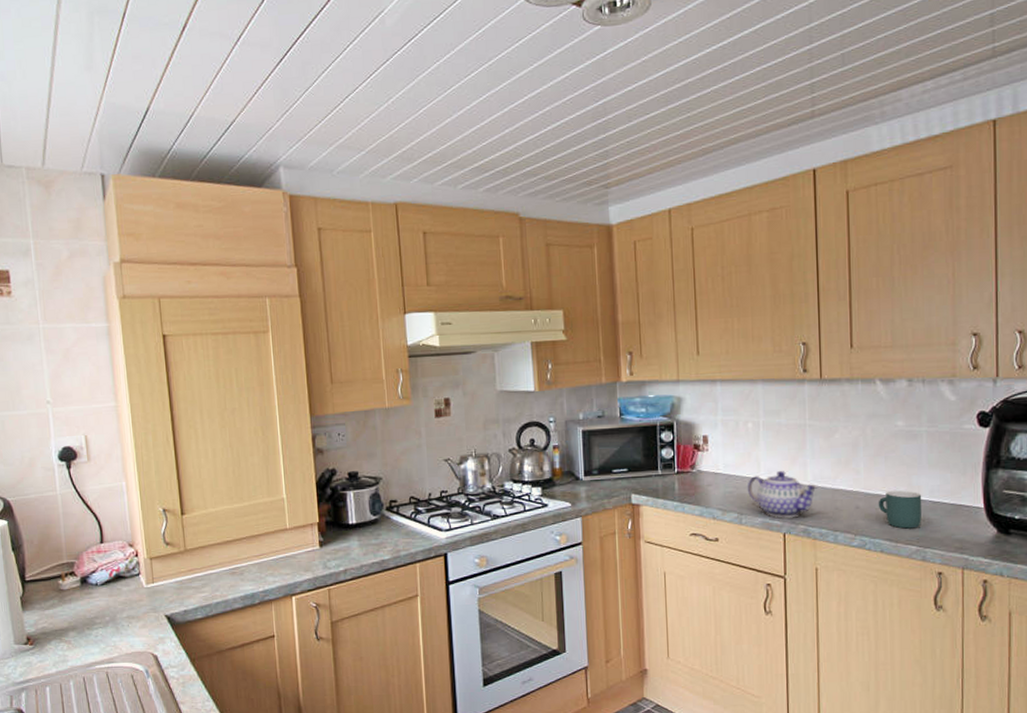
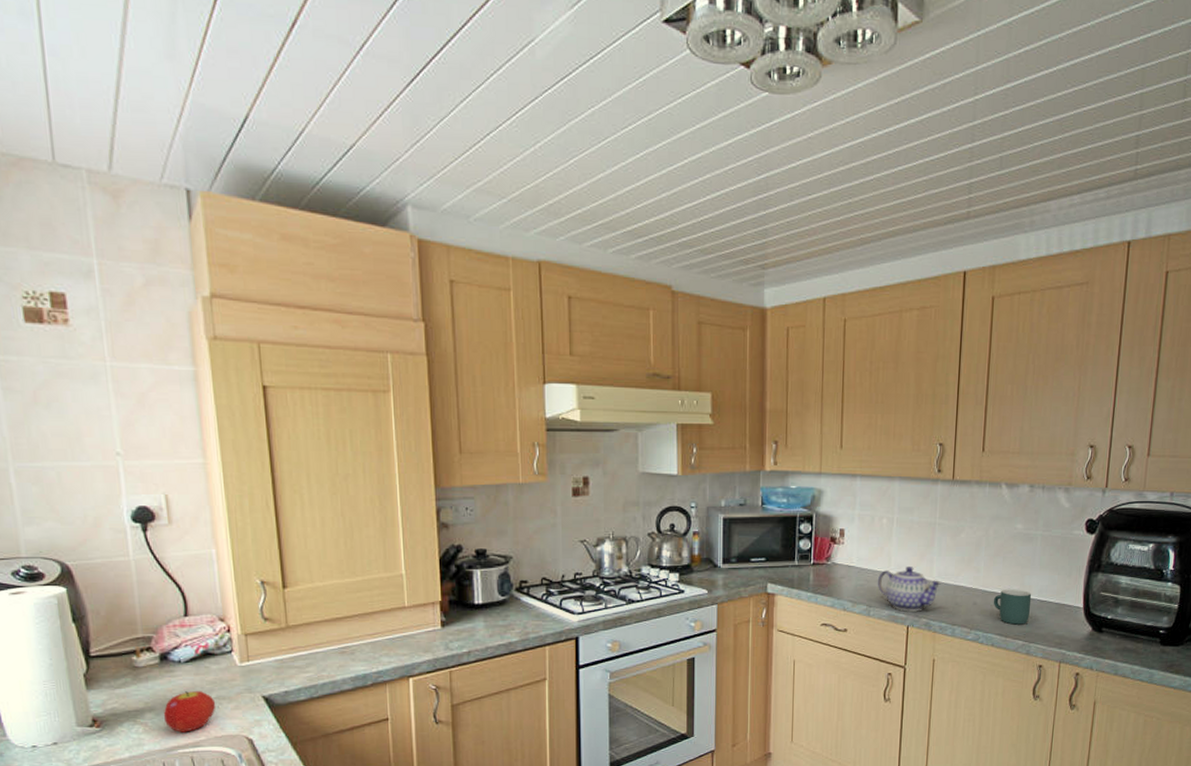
fruit: none [83,611,127,650] -> present [163,691,216,733]

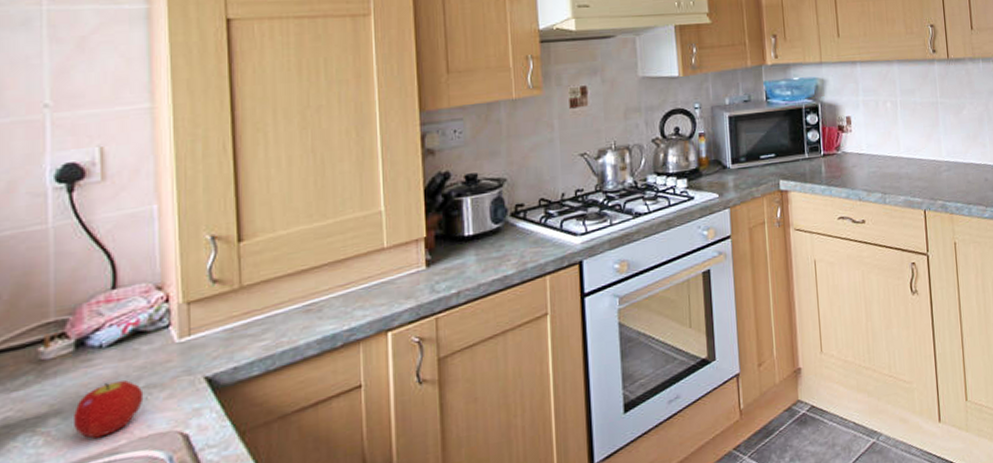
teapot: present [877,567,942,612] -> none [889,148,952,196]

